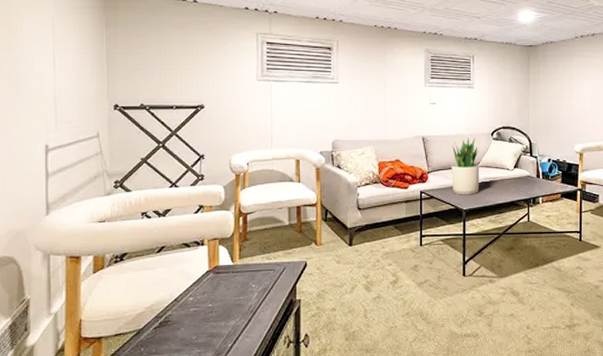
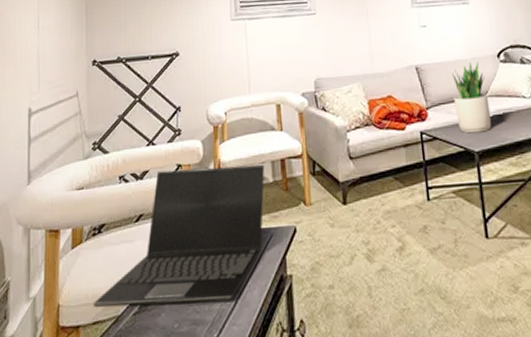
laptop: none [115,209,282,323] -> present [93,164,265,309]

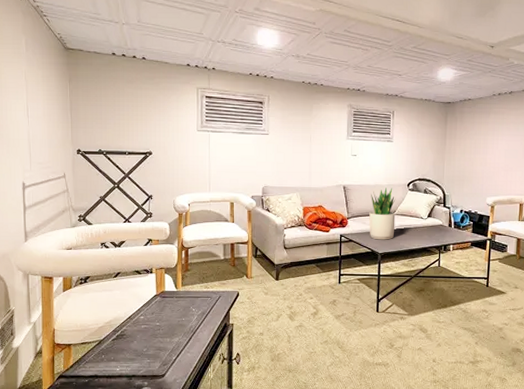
laptop: present [93,164,265,309] -> none [81,242,218,338]

